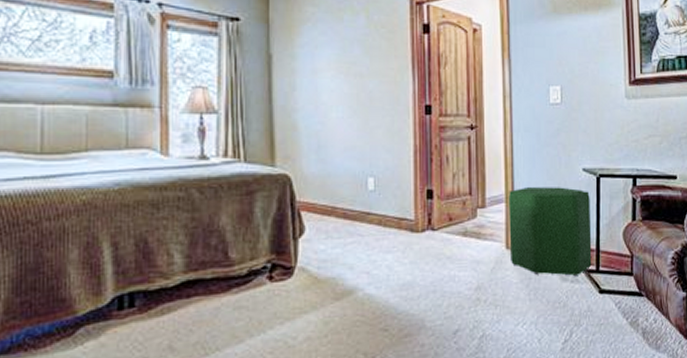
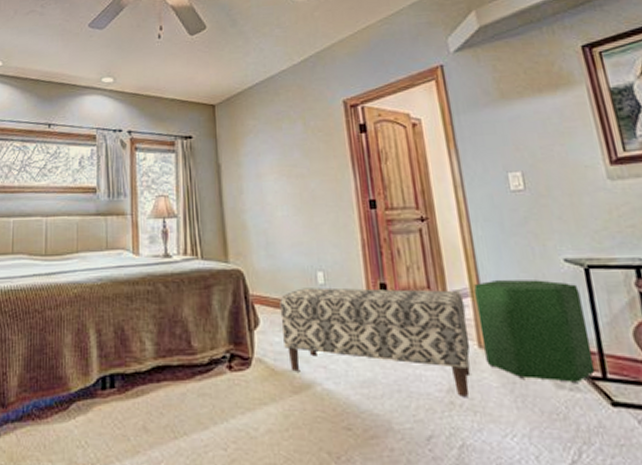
bench: none [327,194,499,293] -> present [279,287,471,397]

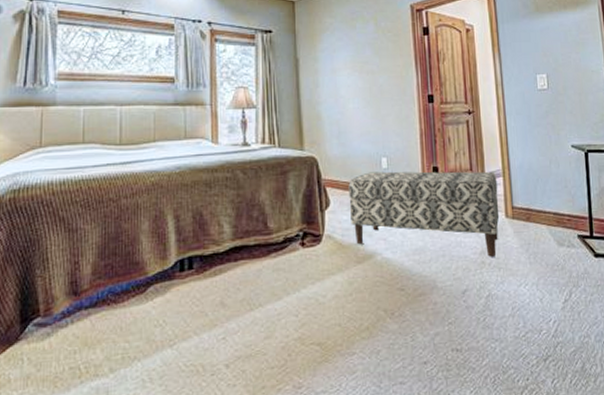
ottoman: present [474,280,595,384] -> none [505,162,586,242]

